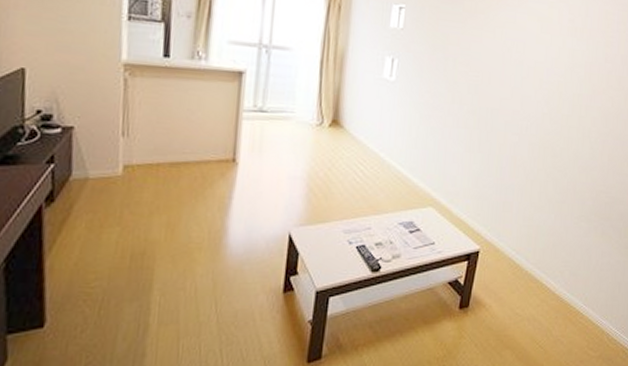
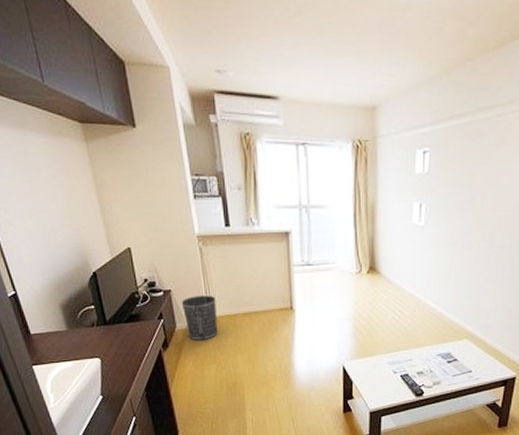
wastebasket: none [85,136,136,194] -> present [181,295,218,340]

